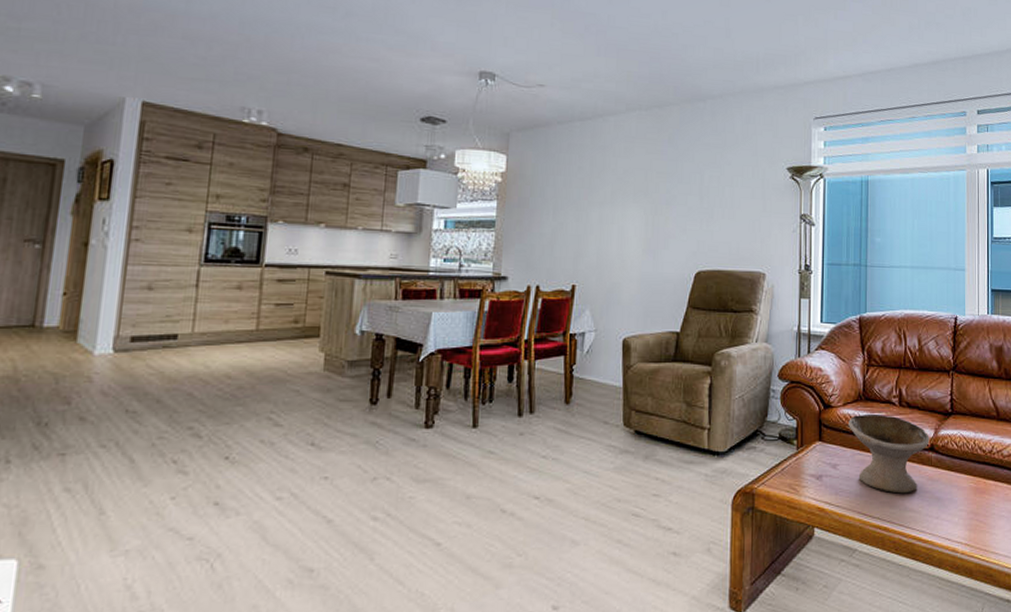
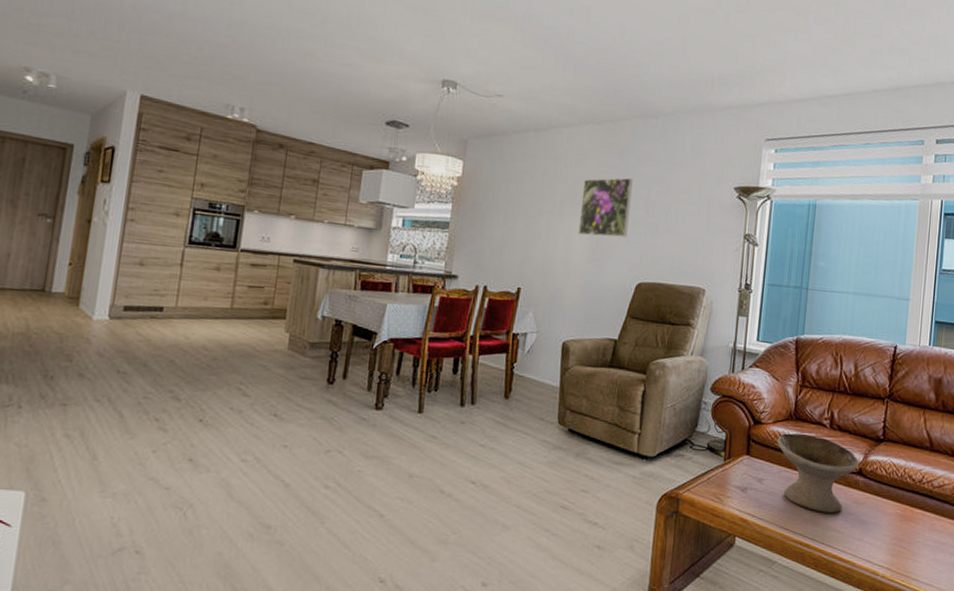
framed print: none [632,163,685,226] -> present [578,177,633,238]

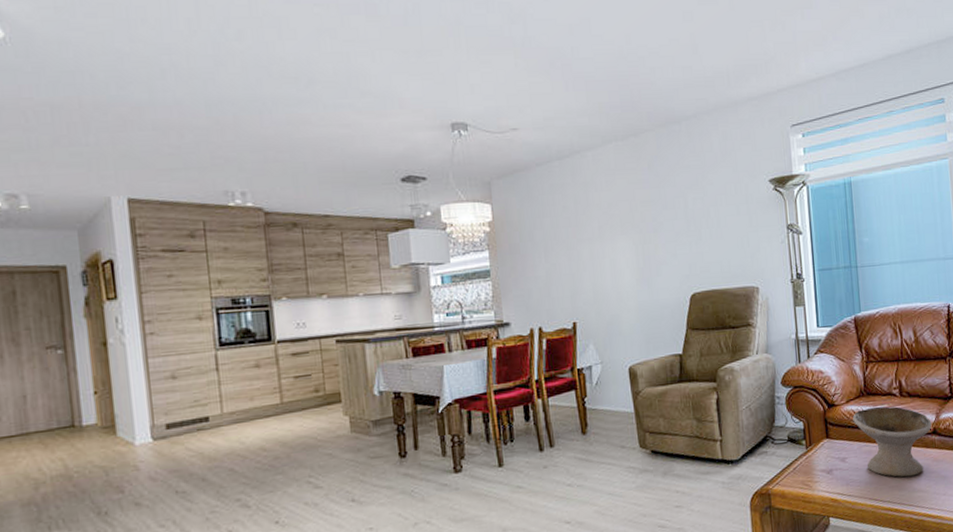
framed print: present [578,177,633,238] -> none [618,189,672,257]

